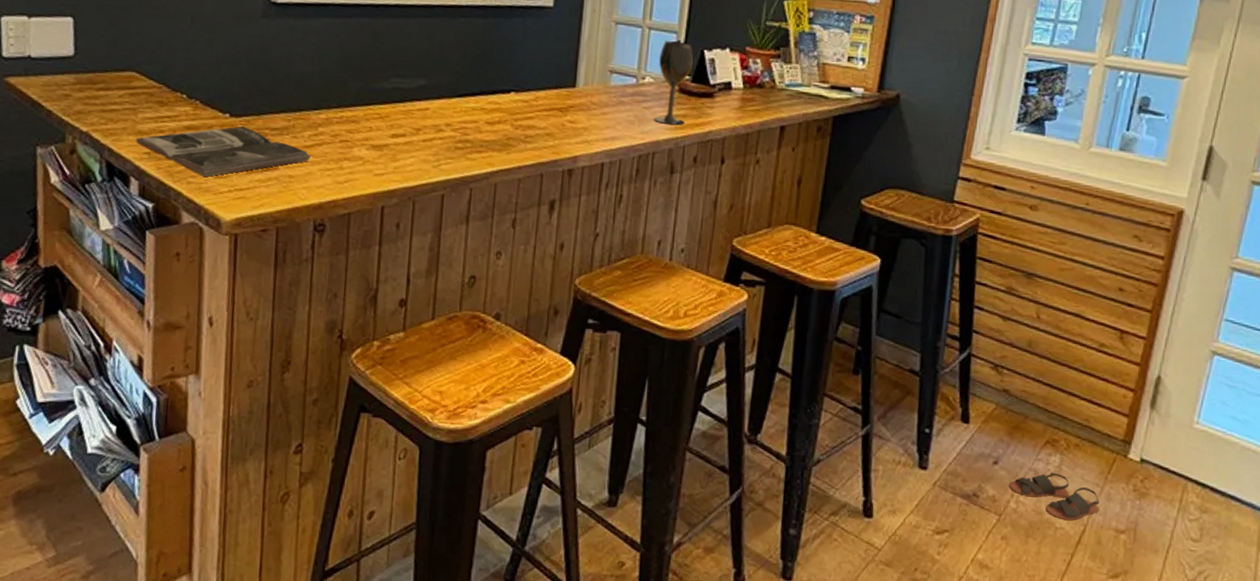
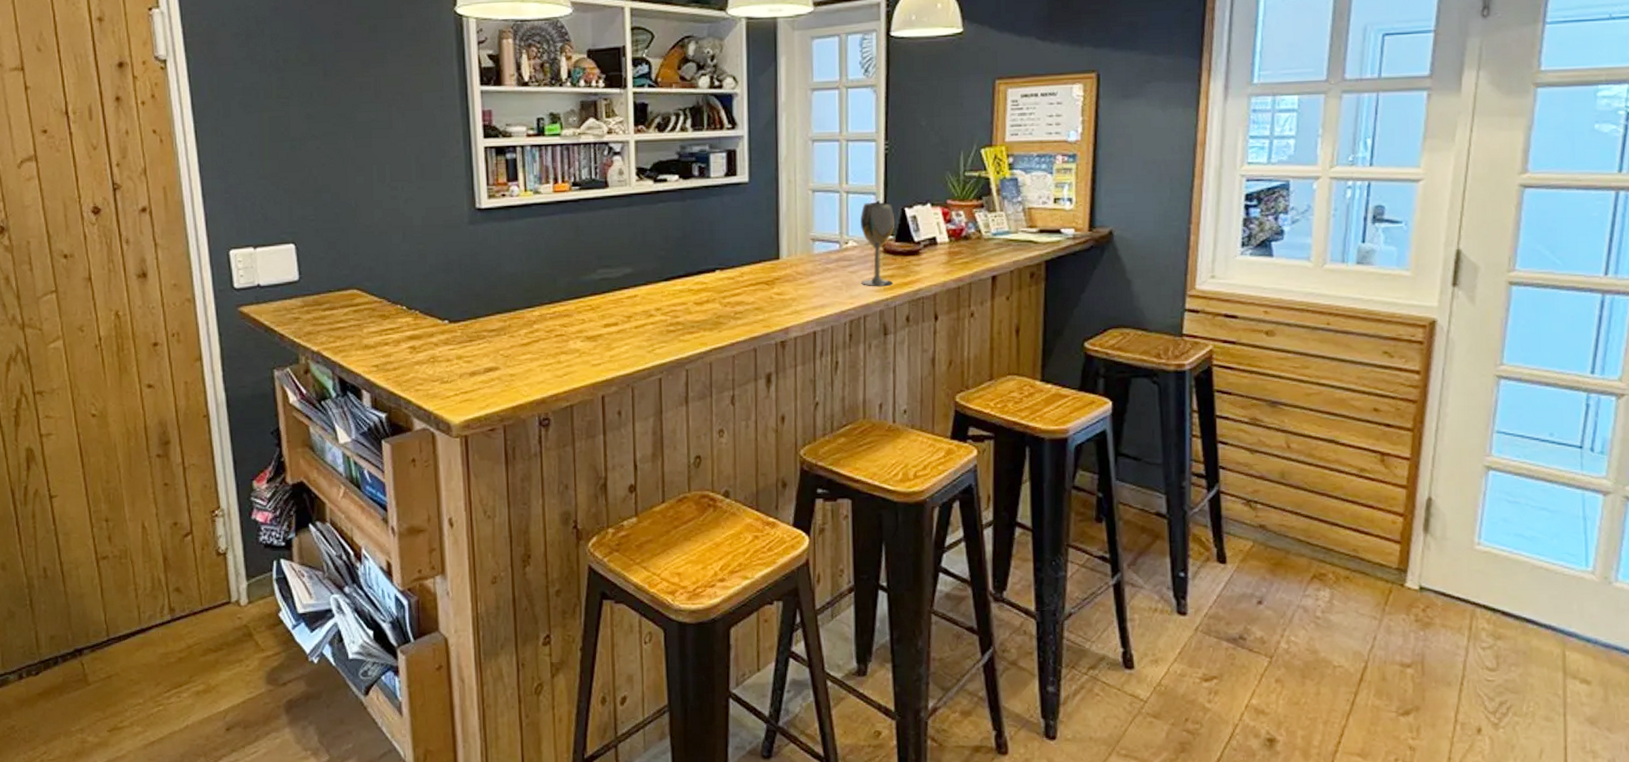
magazine: present [135,126,311,177] -> none [363,331,529,383]
sandal: present [1010,472,1100,520] -> none [1278,608,1380,657]

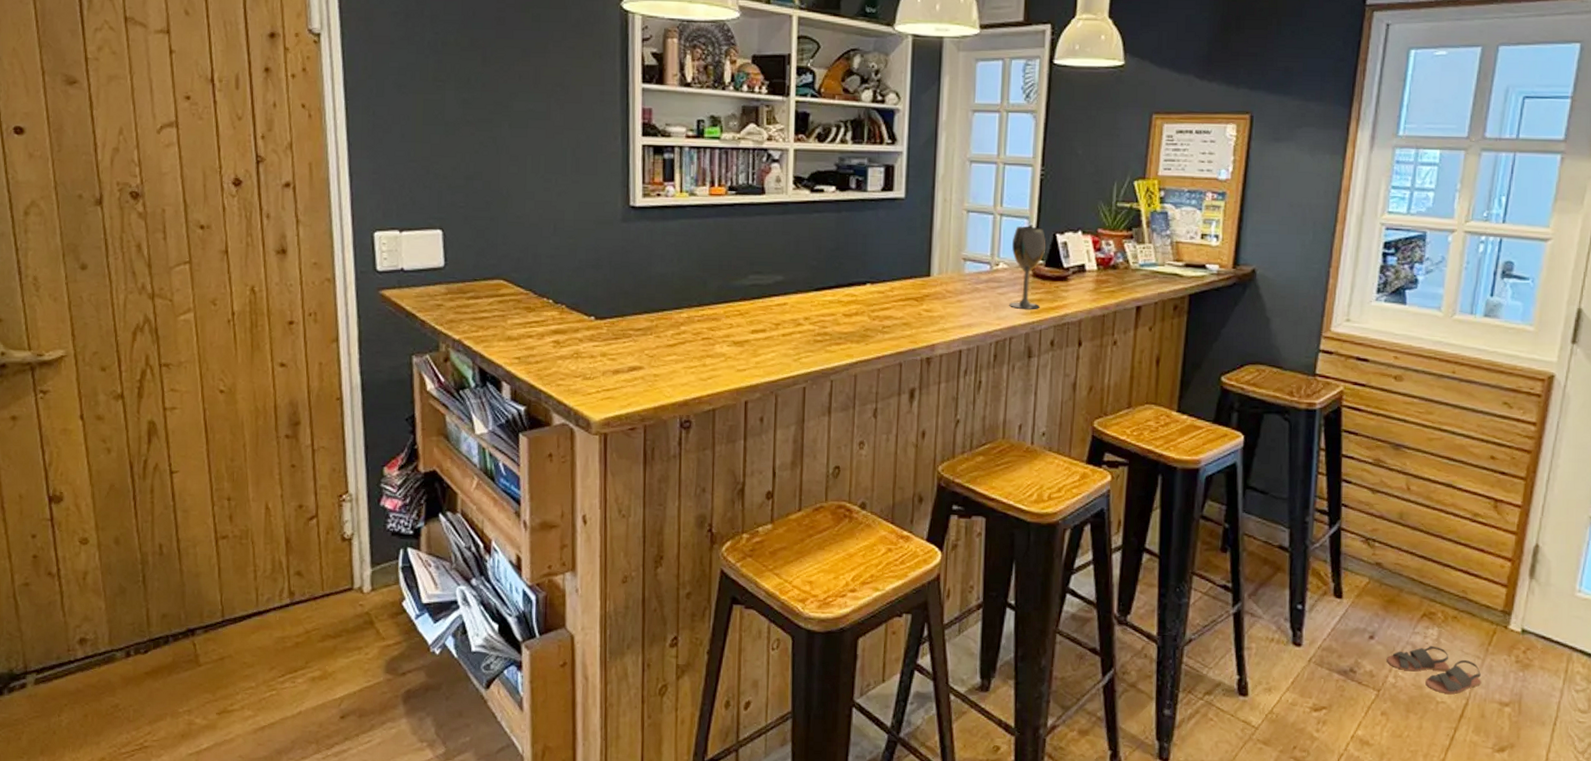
sandal: none [1278,608,1380,657] -> present [1387,645,1482,694]

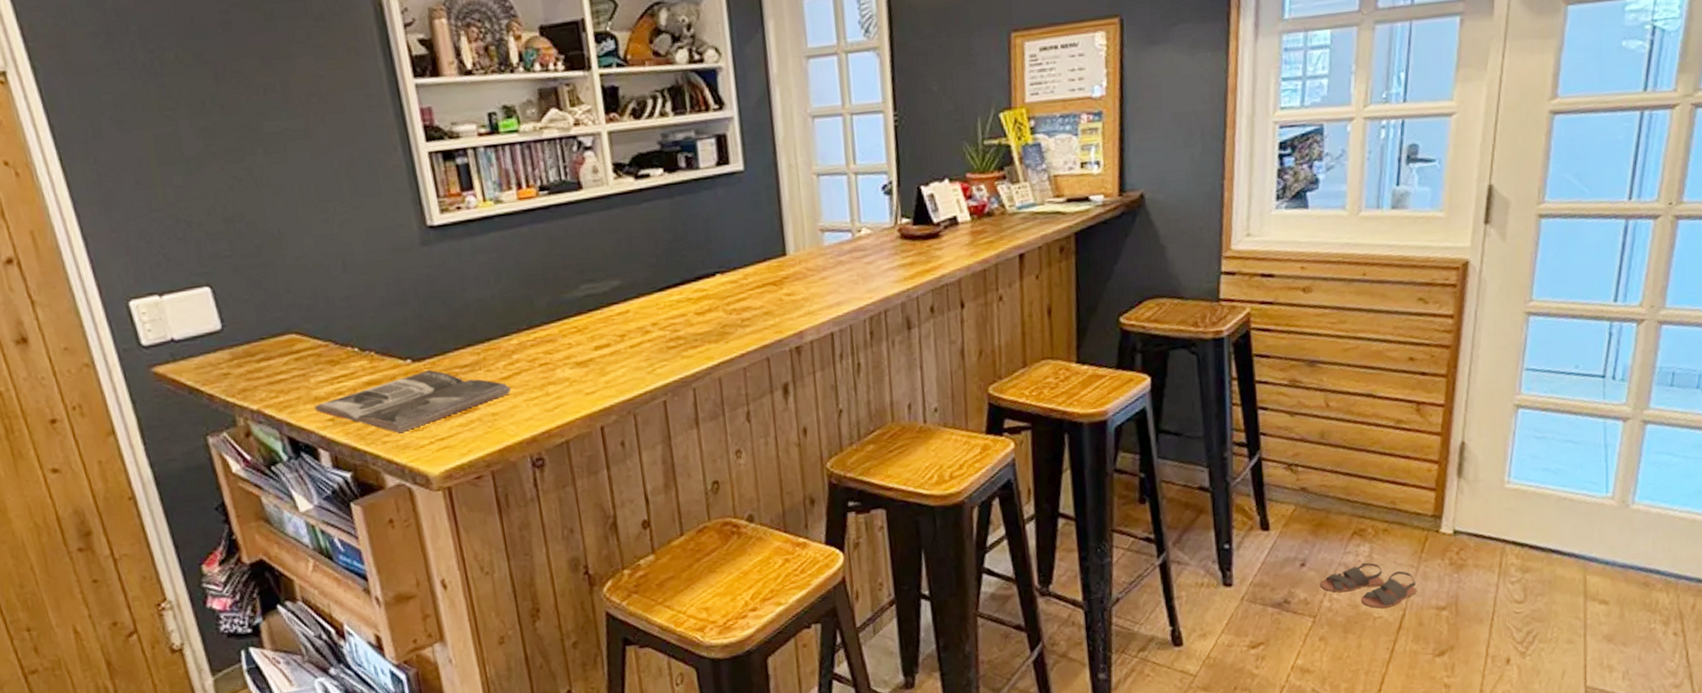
magazine: none [505,328,674,379] -> present [314,370,511,433]
wine glass: present [1009,226,1046,310] -> none [872,181,913,277]

